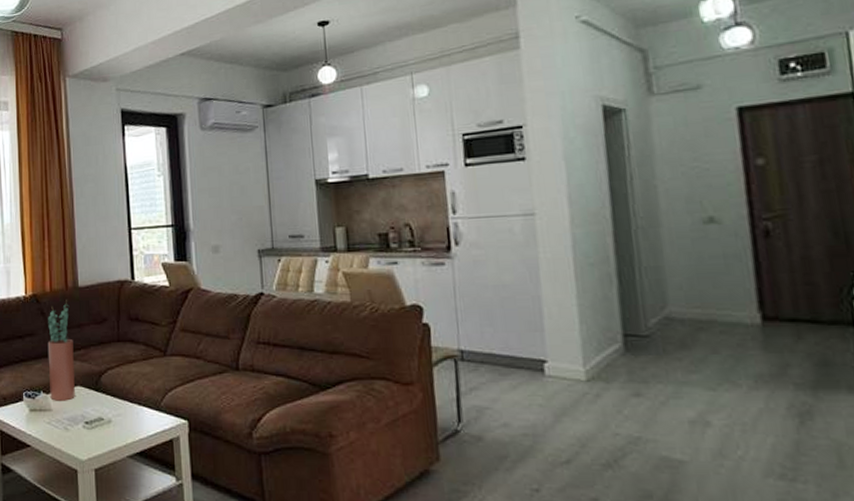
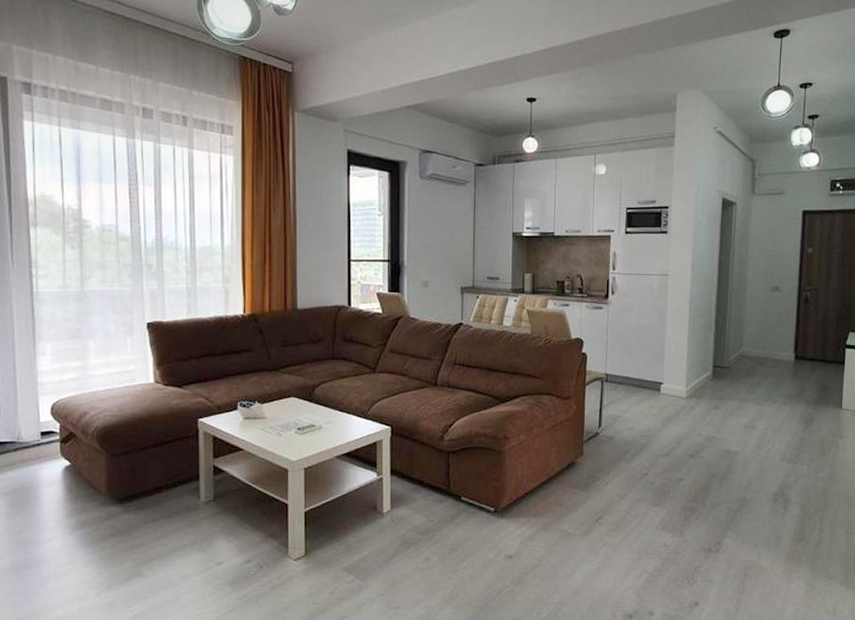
vase: present [47,300,75,401] -> none [264,320,290,410]

